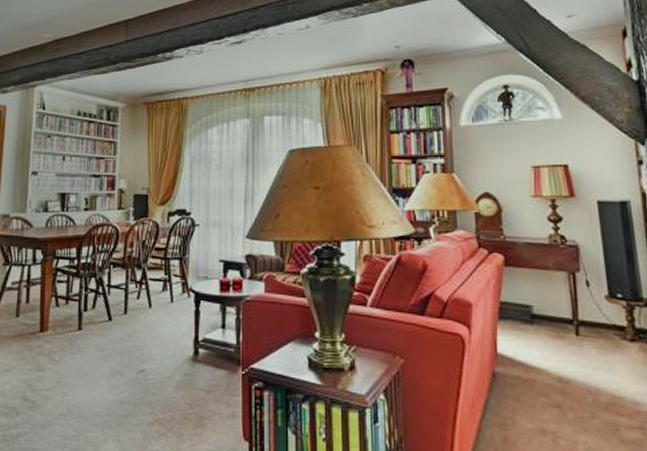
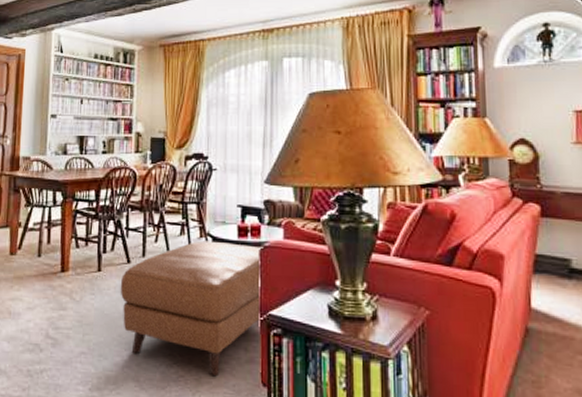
ottoman: none [101,296,245,433] -> present [120,240,263,377]

